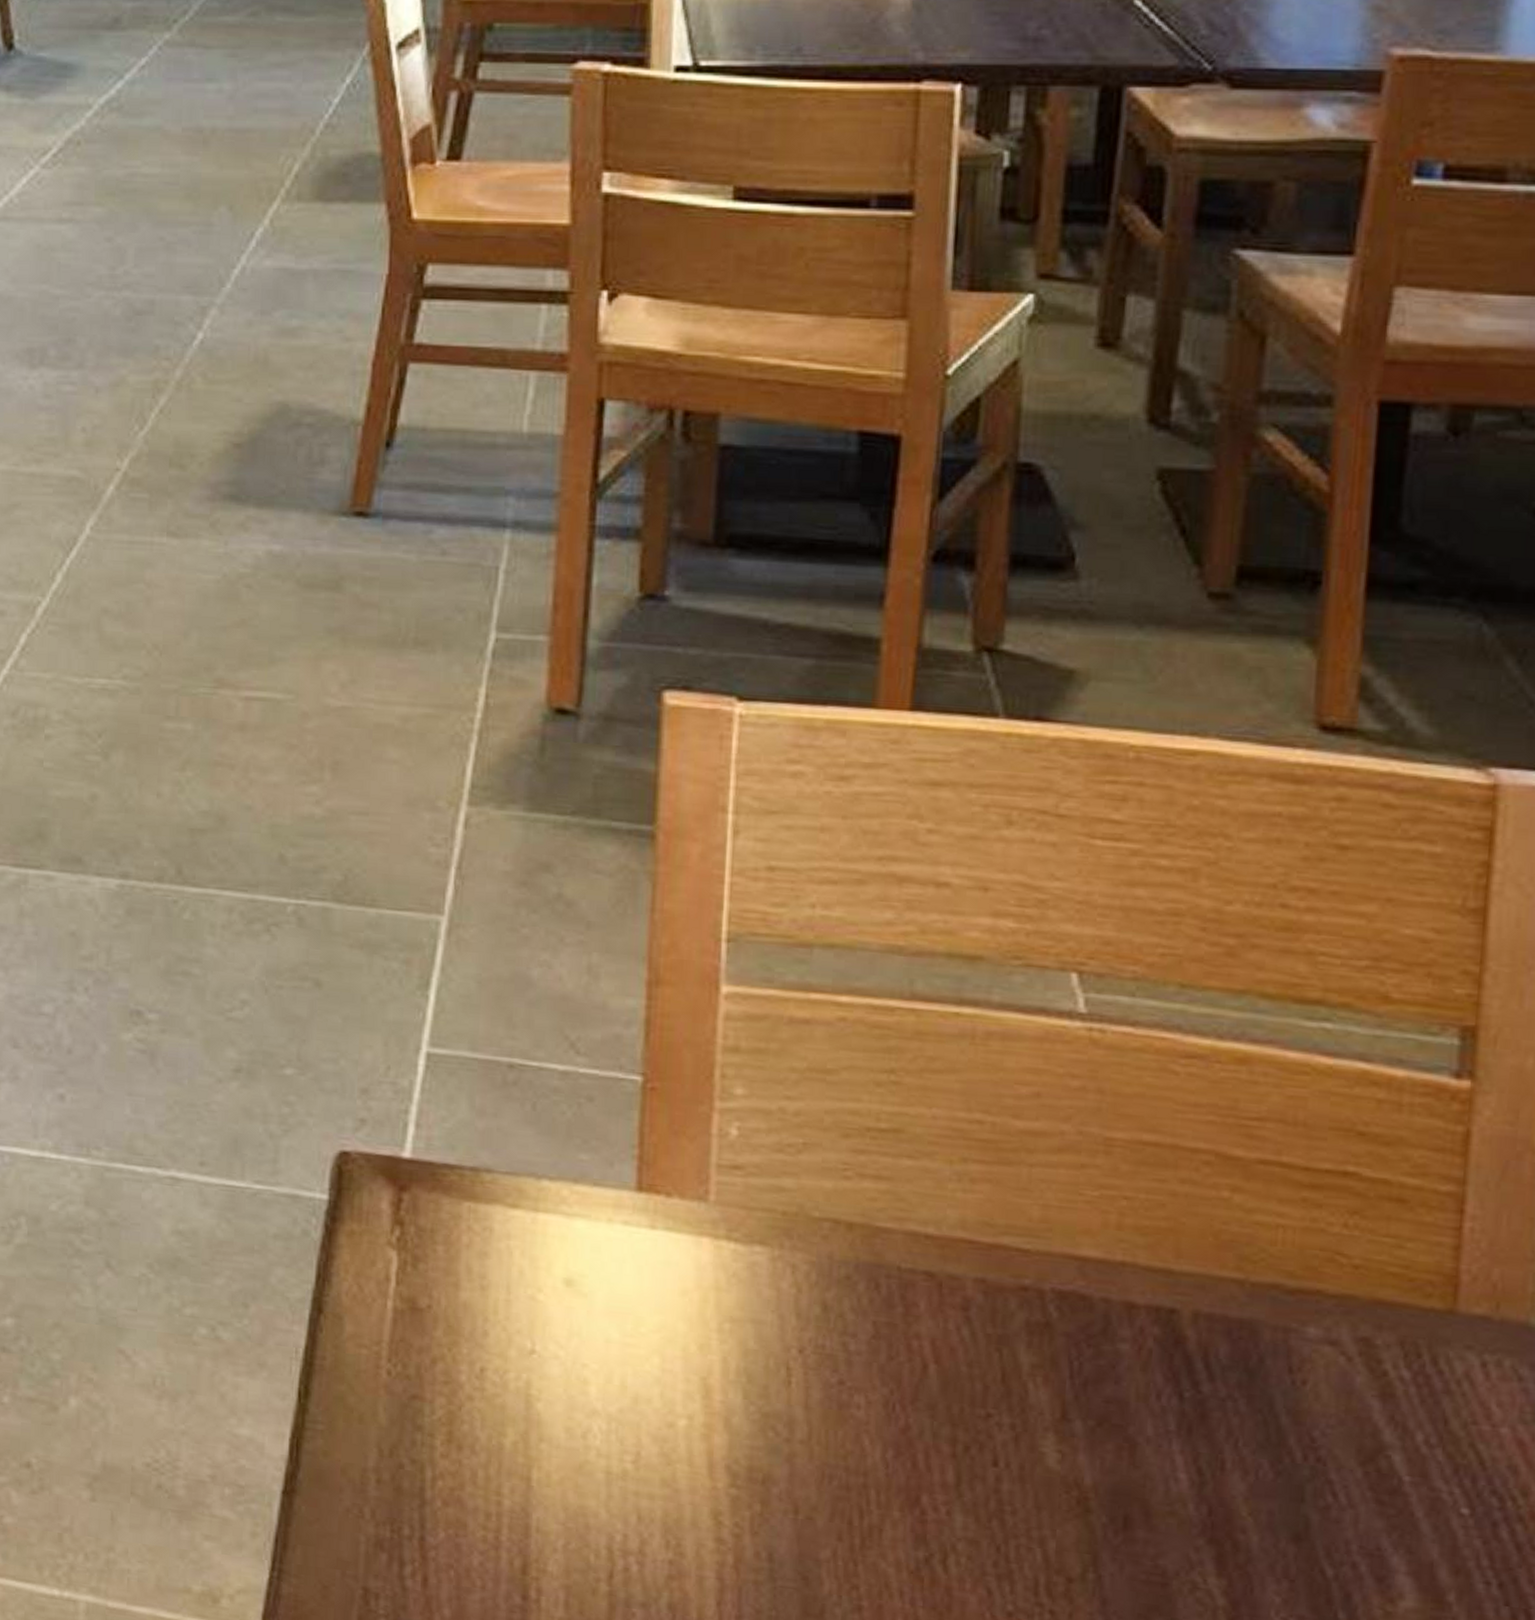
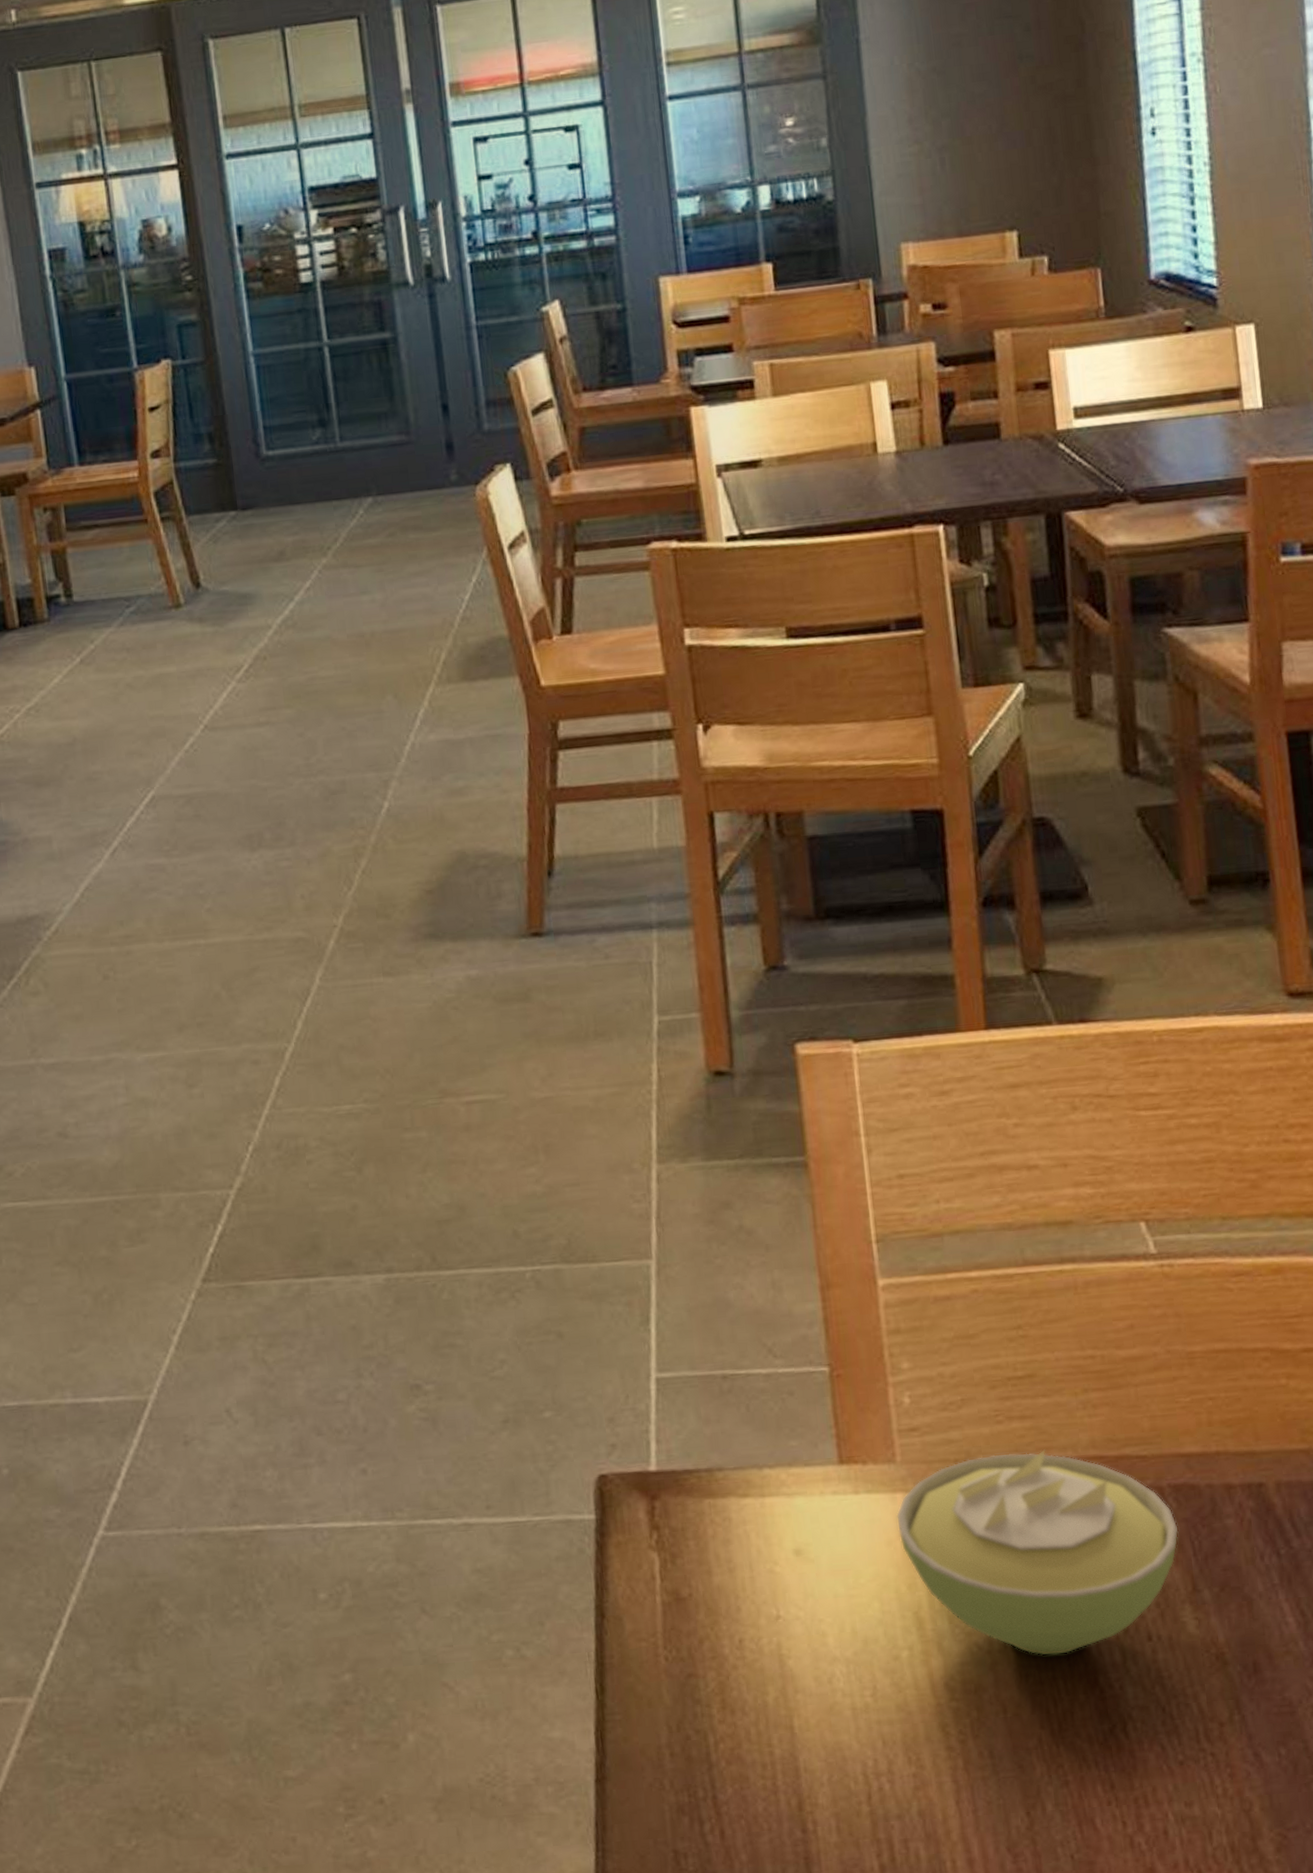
sugar bowl: none [697,1213,1056,1461] -> present [896,1449,1179,1656]

